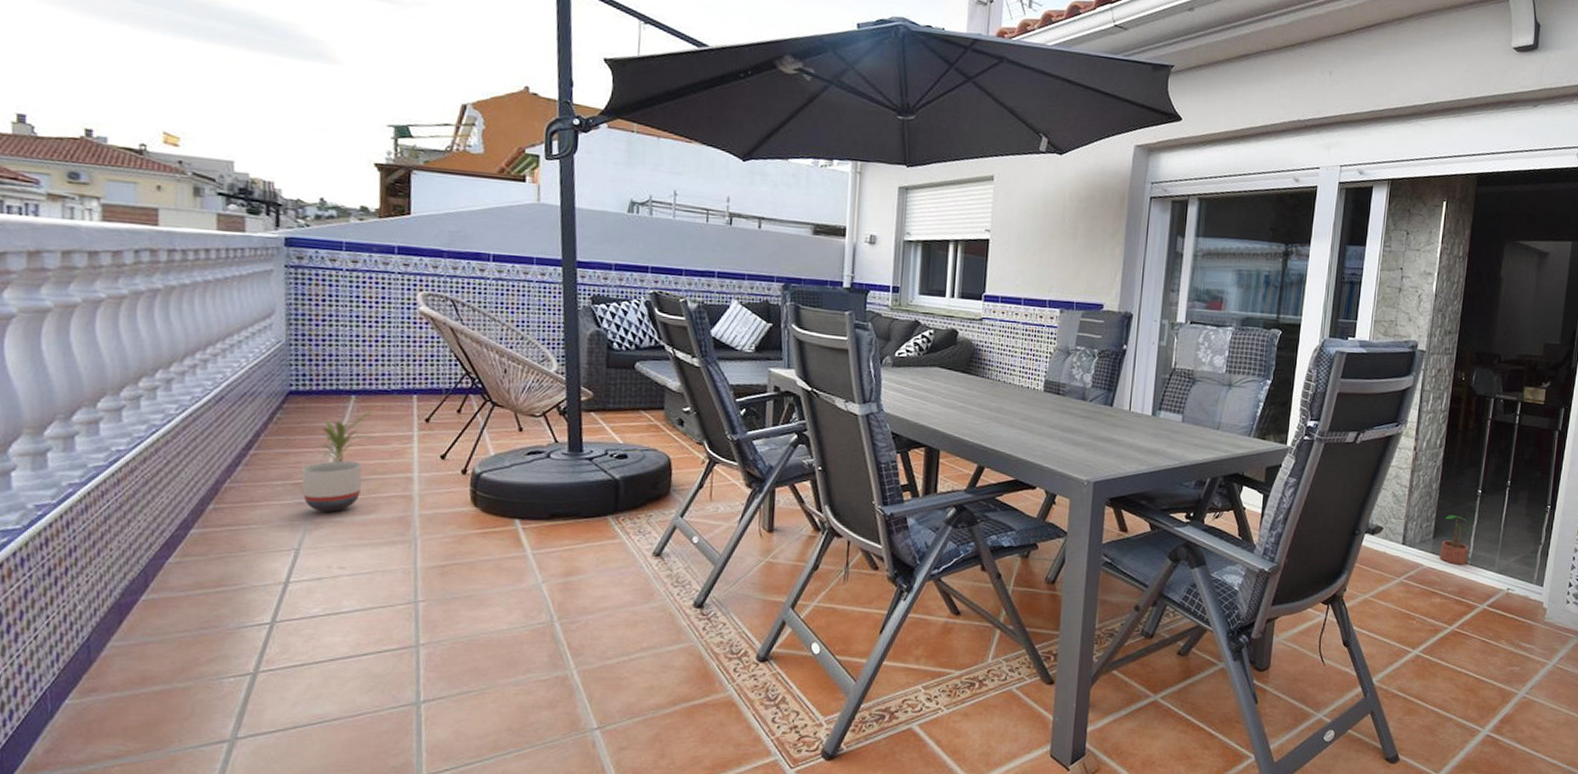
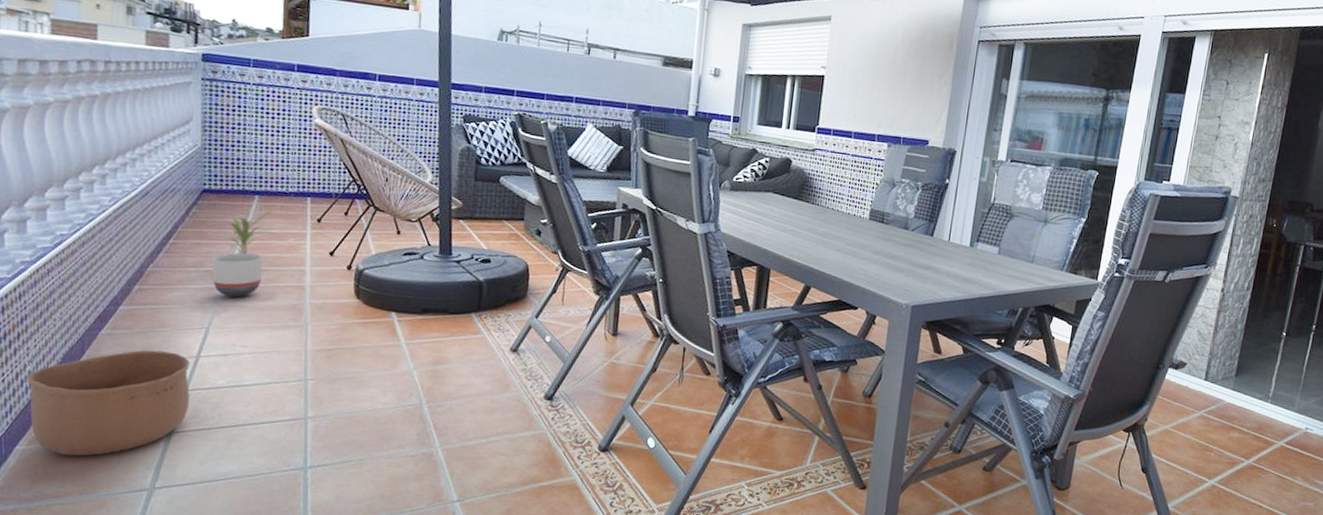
basket: none [77,578,278,707] -> present [27,350,190,456]
potted plant: present [1439,515,1470,565] -> none [1240,355,1272,403]

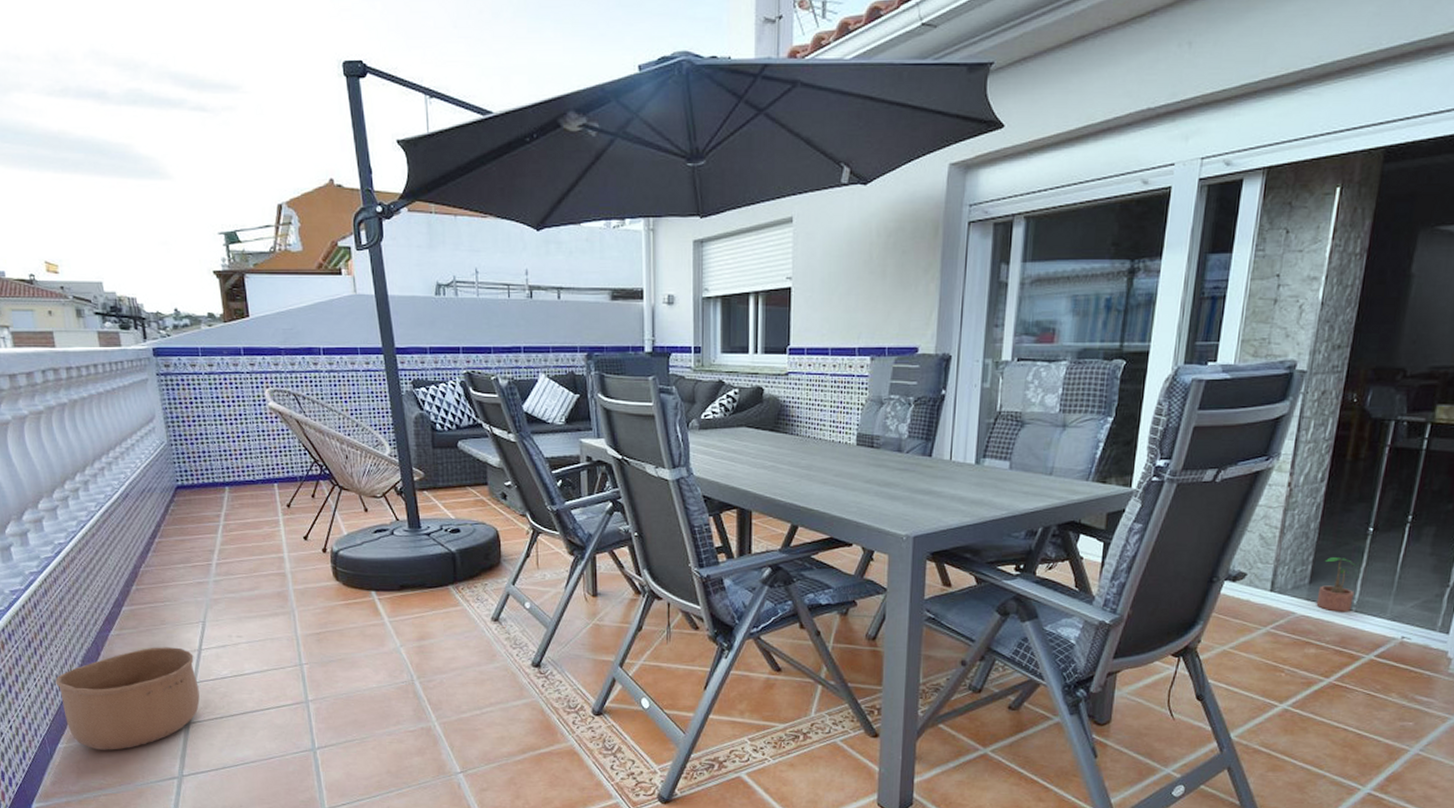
planter: present [212,252,263,298] -> none [197,544,245,590]
potted plant: present [223,210,275,255] -> none [203,499,250,547]
potted plant: none [1240,355,1272,403] -> present [1316,557,1356,612]

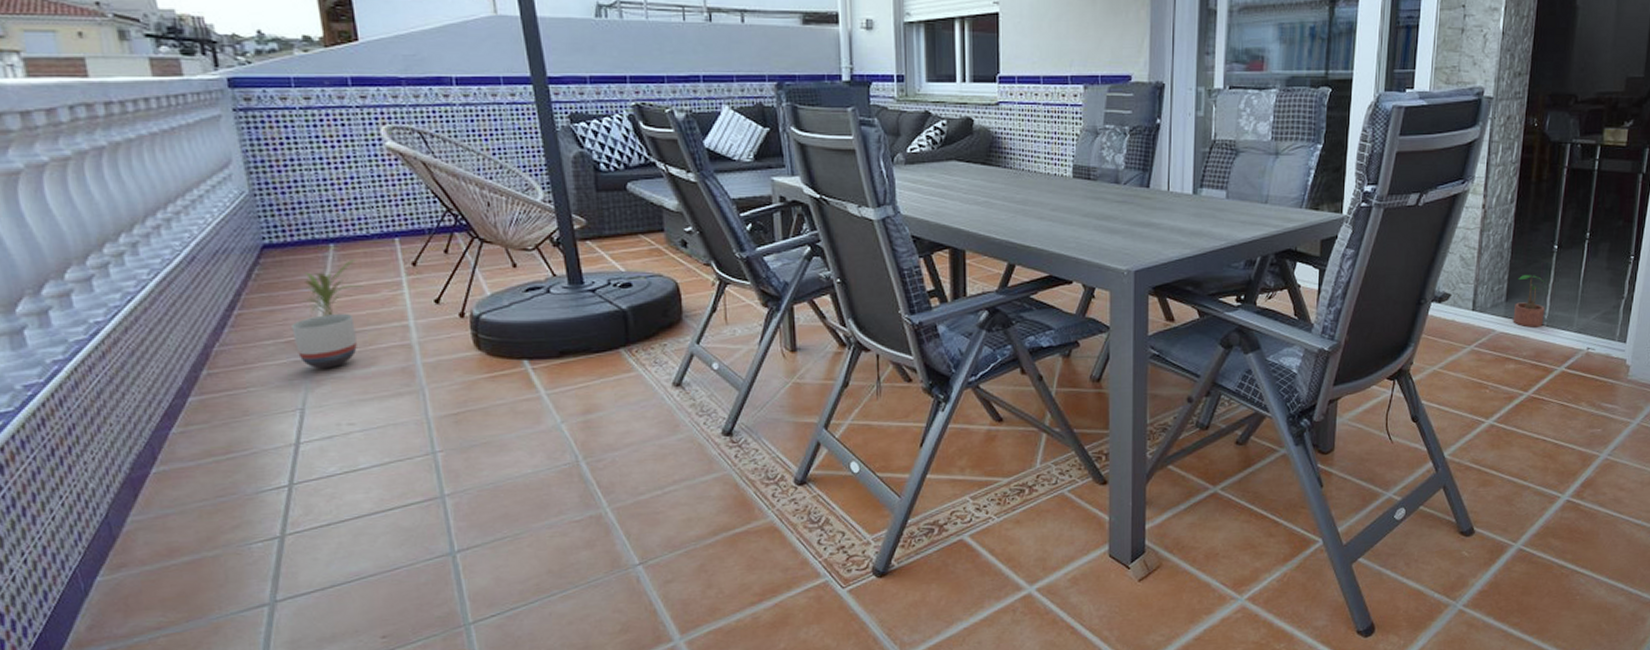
basket: present [55,647,200,750] -> none [91,443,298,580]
planter: none [197,544,245,590] -> present [291,313,357,369]
potted plant: none [203,499,250,547] -> present [300,258,363,316]

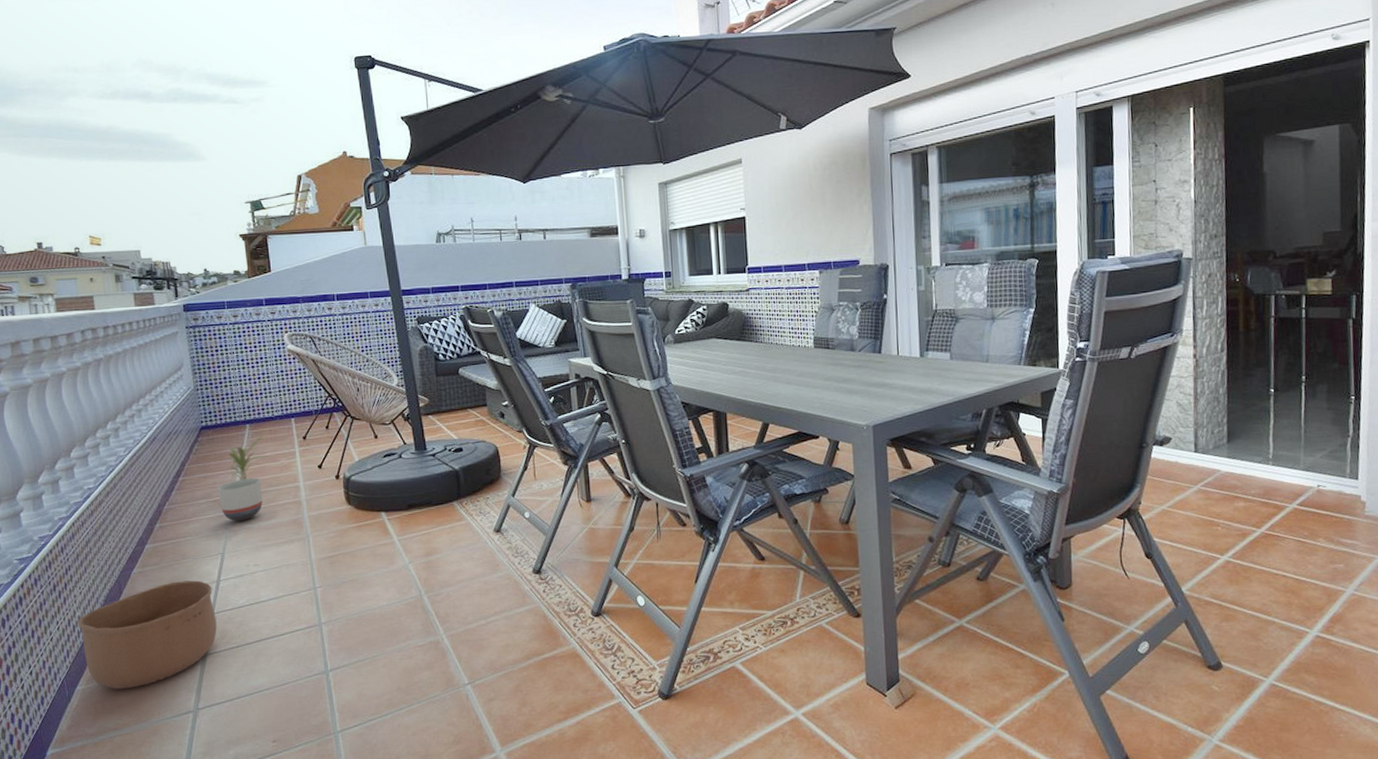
basket: none [91,443,298,580] -> present [77,580,217,689]
potted plant: present [1513,275,1545,327] -> none [1236,417,1269,467]

